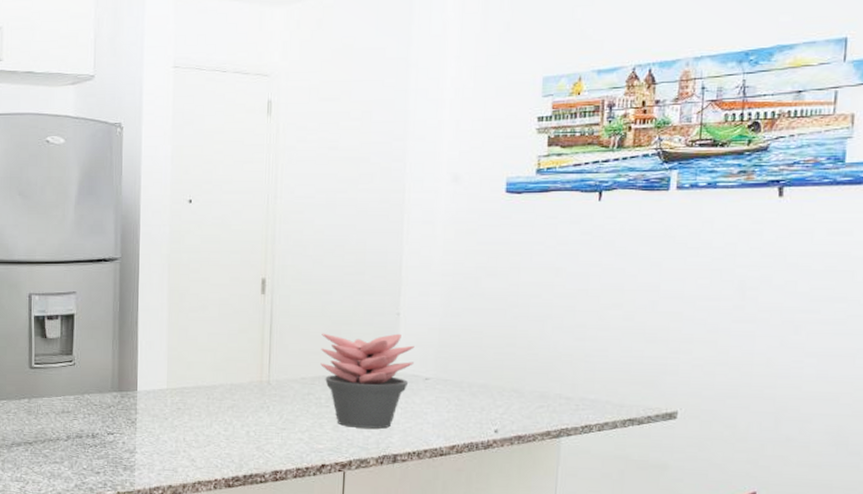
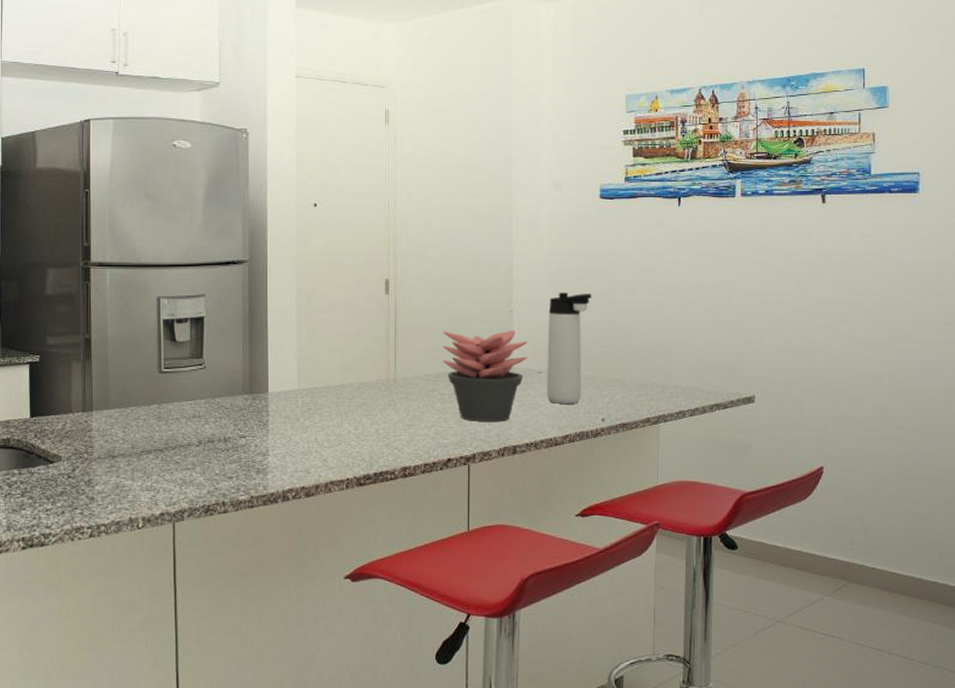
thermos bottle: none [434,295,491,413] -> present [547,292,592,404]

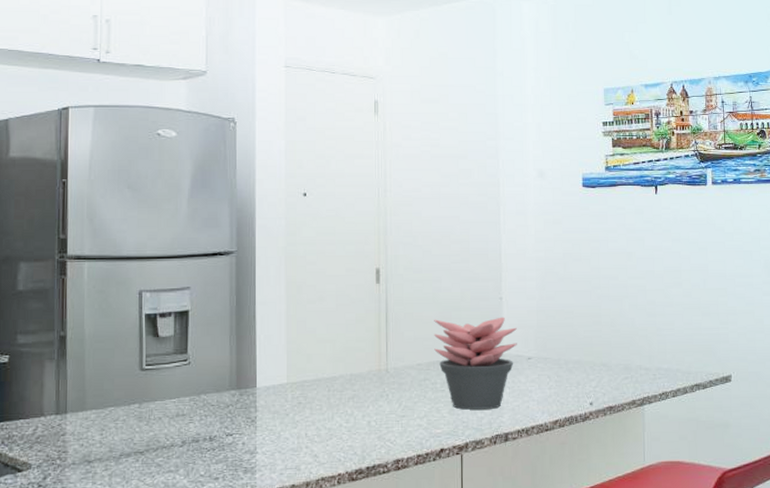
thermos bottle: present [547,292,592,404] -> none [536,279,577,389]

